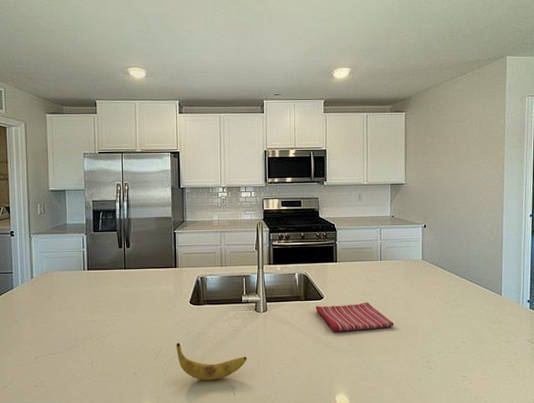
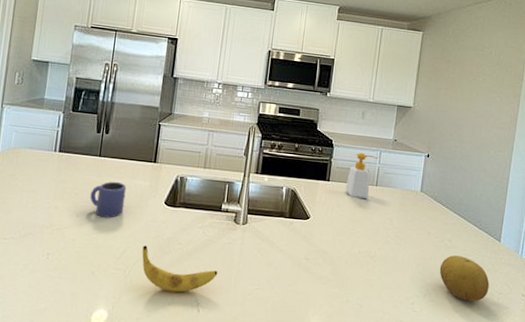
mug: none [122,289,154,323] -> present [90,181,127,218]
dish towel: present [315,302,394,332] -> none [299,226,382,260]
soap bottle: none [352,232,380,275] -> present [345,152,379,200]
fruit: none [448,313,496,353] -> present [439,255,490,302]

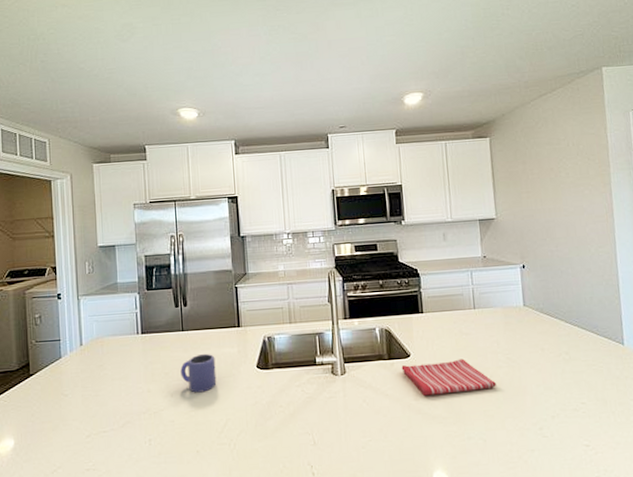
banana: present [142,245,218,293] -> none [243,414,326,459]
dish towel: none [299,226,382,260] -> present [401,358,496,396]
soap bottle: present [345,152,379,200] -> none [441,276,471,326]
fruit: present [439,255,490,302] -> none [562,368,623,416]

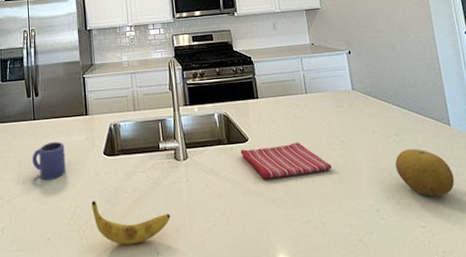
banana: none [243,414,326,459] -> present [91,201,171,245]
fruit: none [562,368,623,416] -> present [395,148,455,197]

